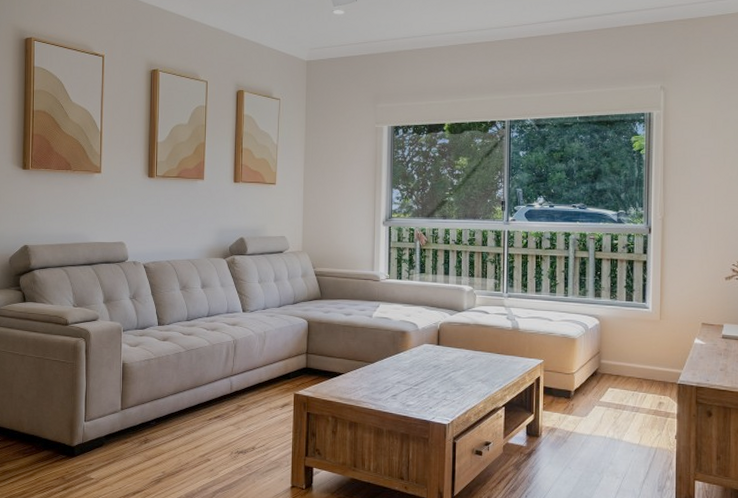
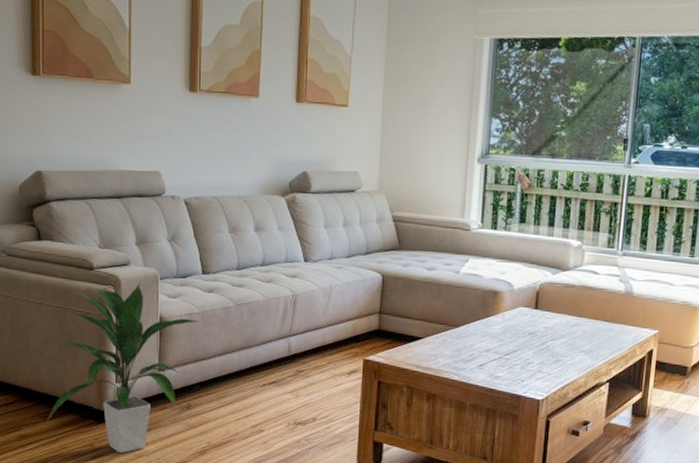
indoor plant: none [25,333,156,485] -> present [47,281,200,454]

